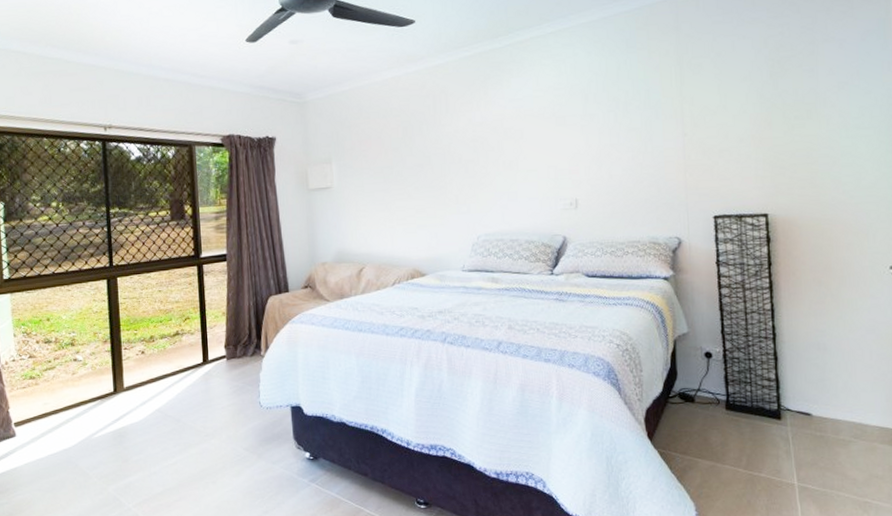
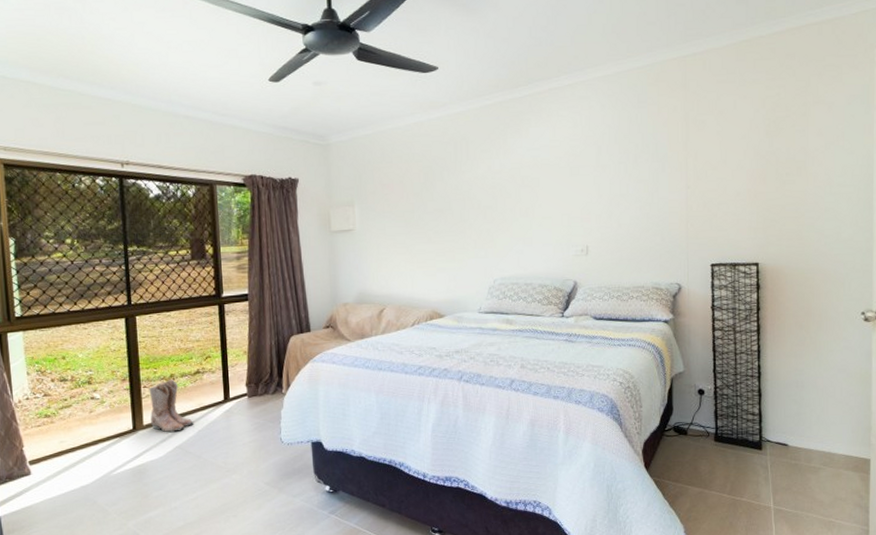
boots: none [129,341,172,395] -> present [149,380,193,432]

